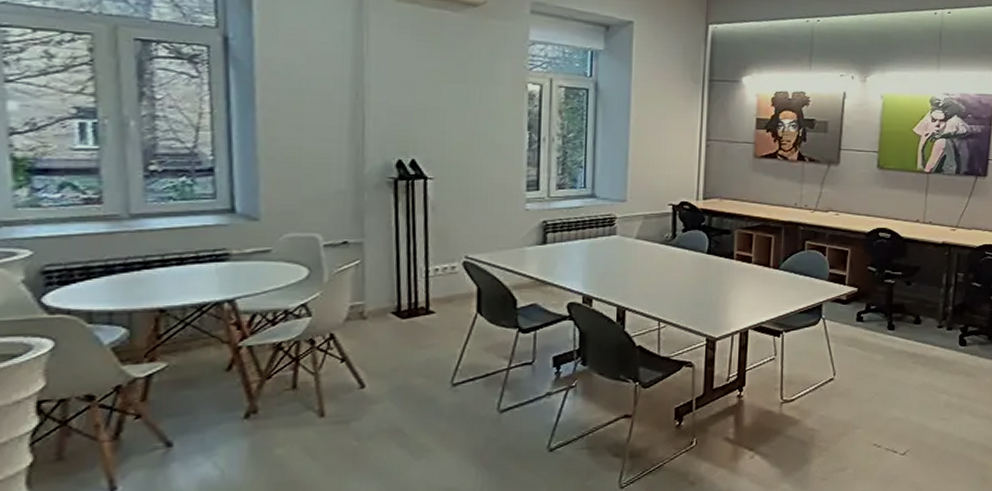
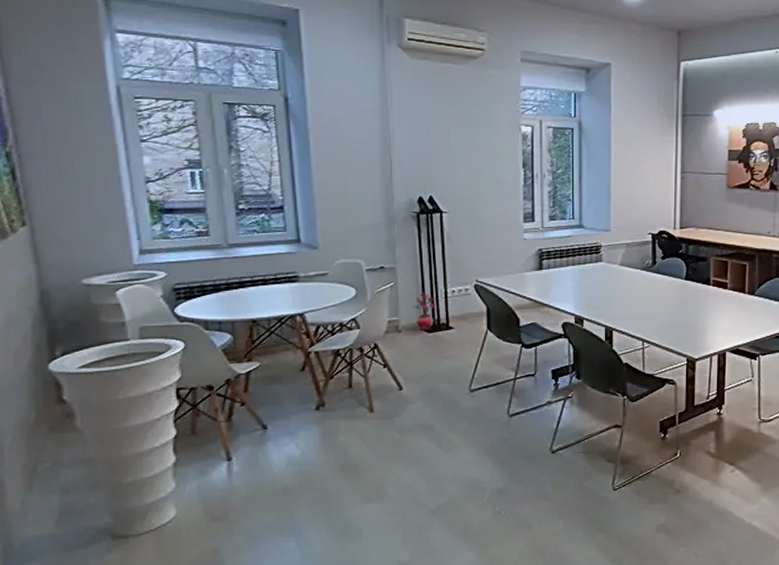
potted plant: none [382,272,410,318] -> present [411,293,433,332]

